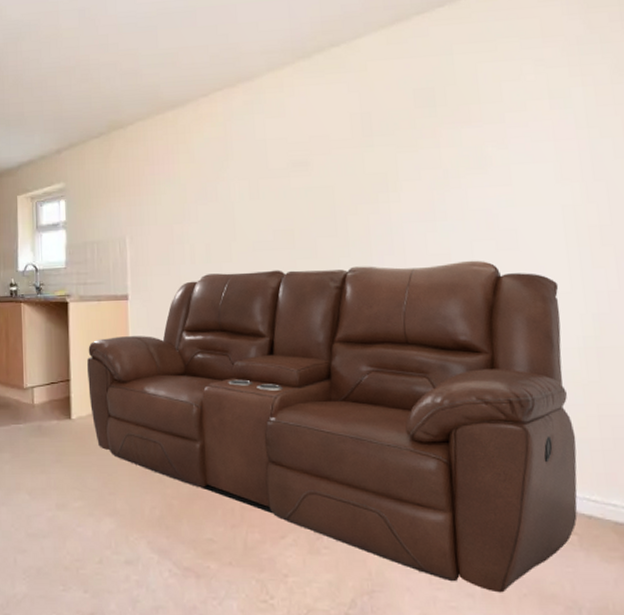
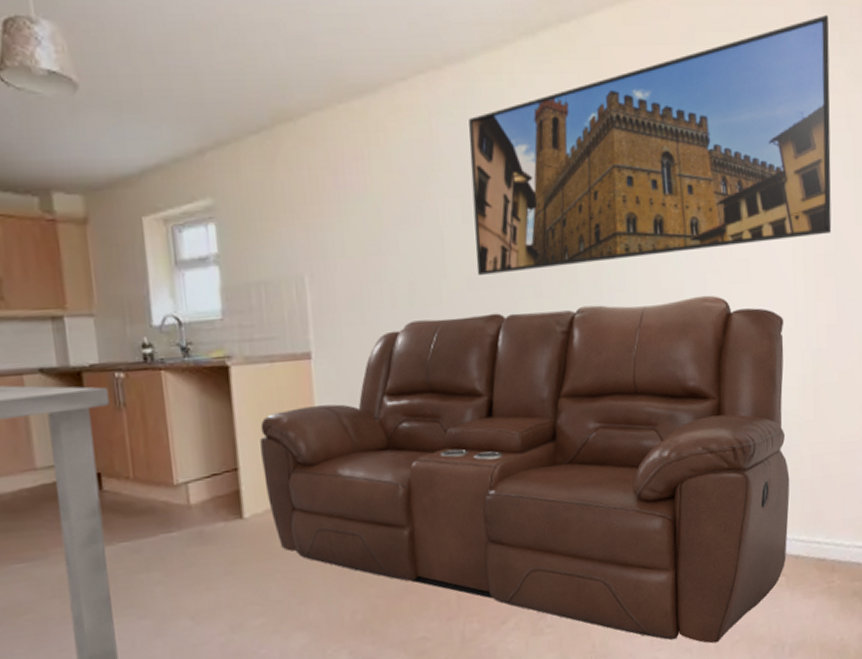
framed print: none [255,22,605,239] -> present [468,15,832,275]

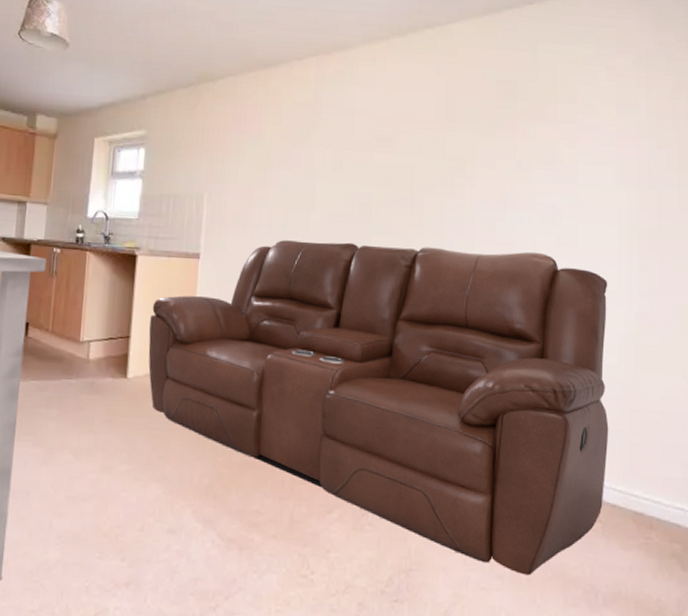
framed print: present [468,15,832,275] -> none [339,38,657,214]

